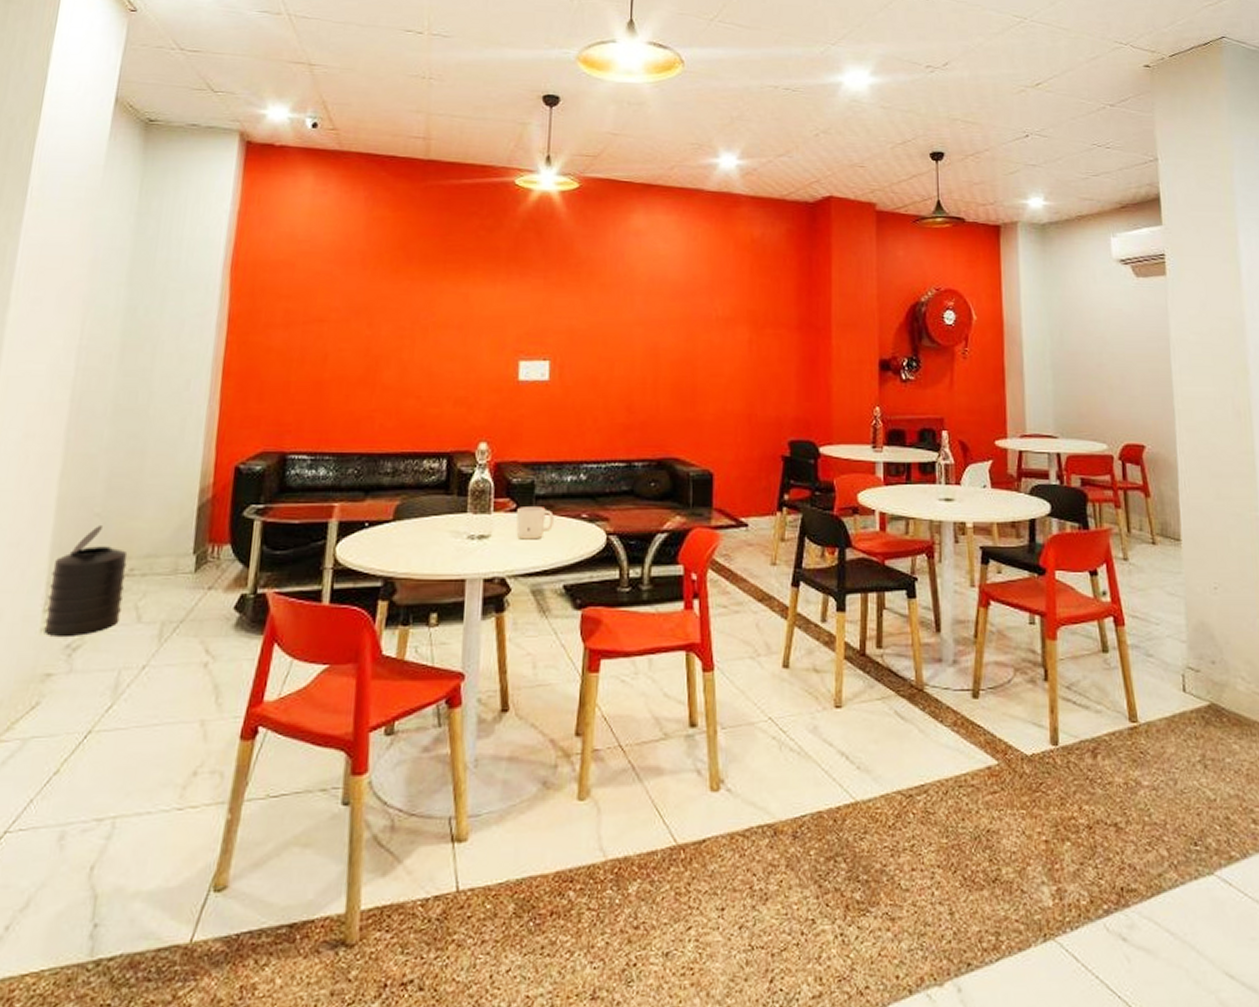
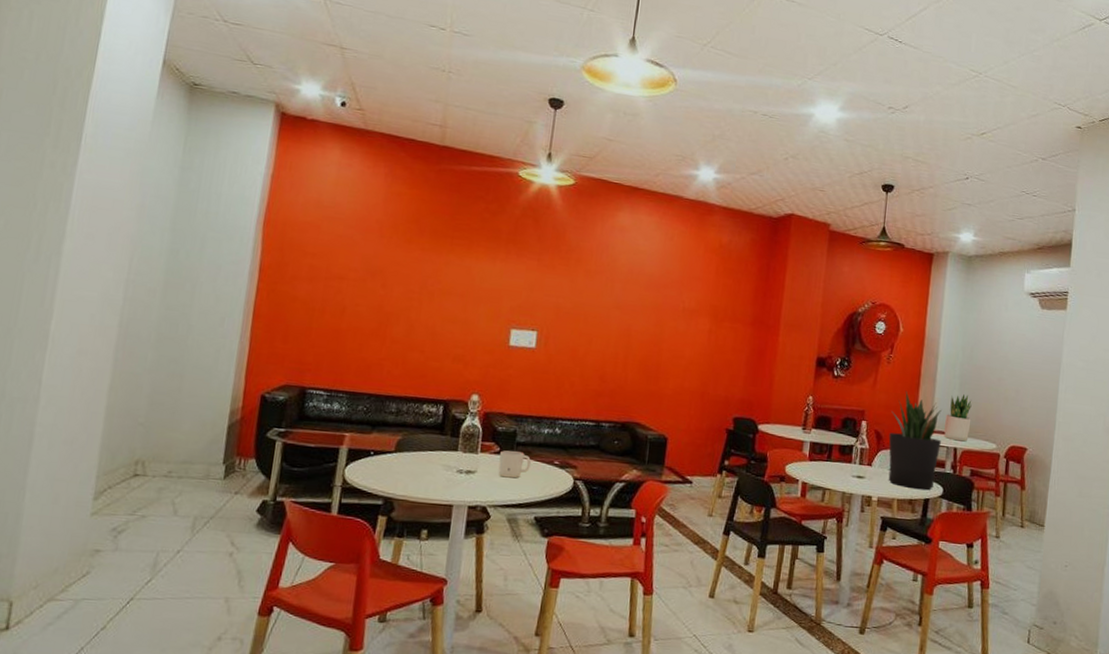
trash can: present [45,526,128,636] -> none [95,433,167,522]
planter: none [975,389,1040,509] -> present [888,390,942,490]
planter: none [1041,387,1073,445] -> present [944,394,972,442]

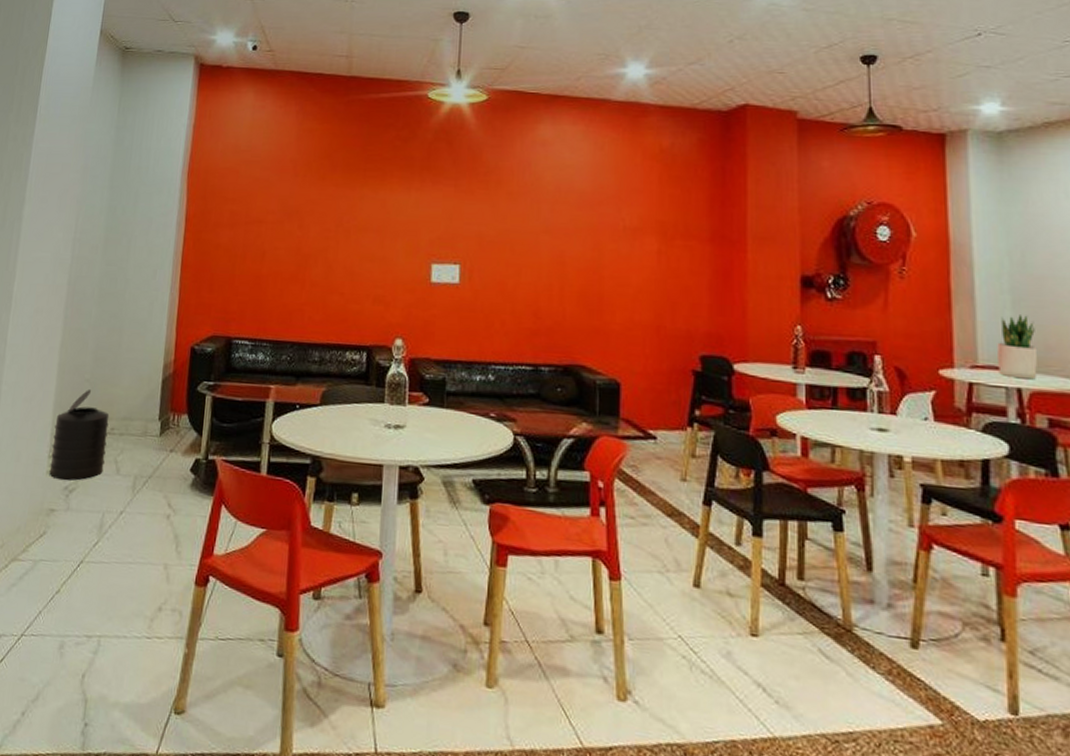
trash can: none [95,433,167,522] -> present [50,390,110,481]
mug: present [498,450,531,479] -> none [429,401,464,434]
planter: present [888,390,942,490] -> none [915,313,996,447]

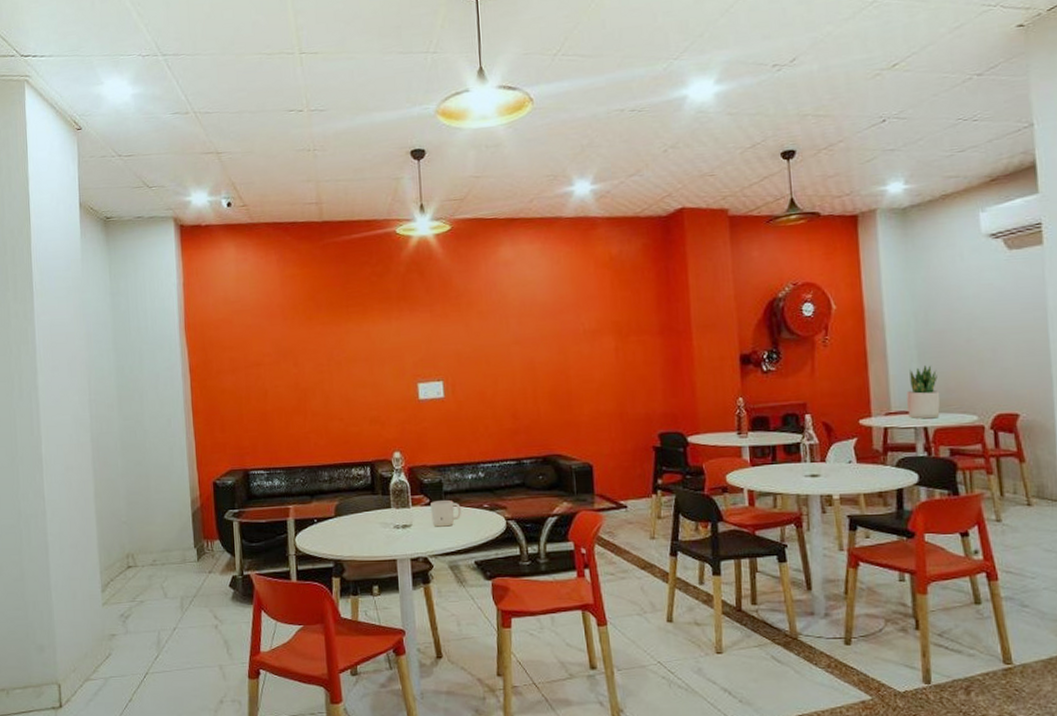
trash can: present [50,390,110,481] -> none [102,530,153,609]
mug: none [429,401,464,434] -> present [431,500,461,527]

